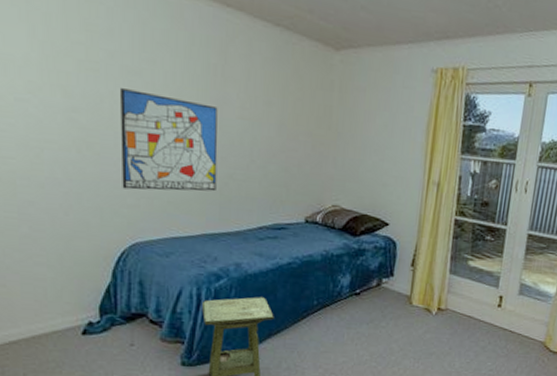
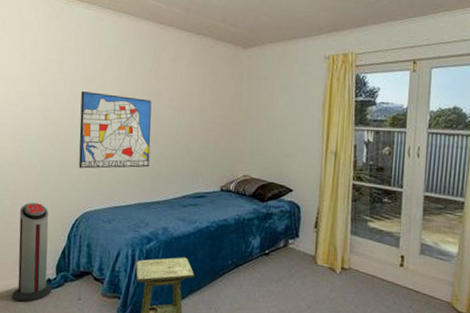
air purifier: none [42,229,96,349] -> present [12,202,52,302]

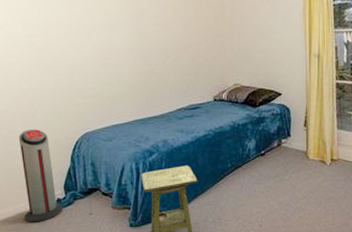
wall art: present [79,91,152,169] -> none [63,15,142,92]

